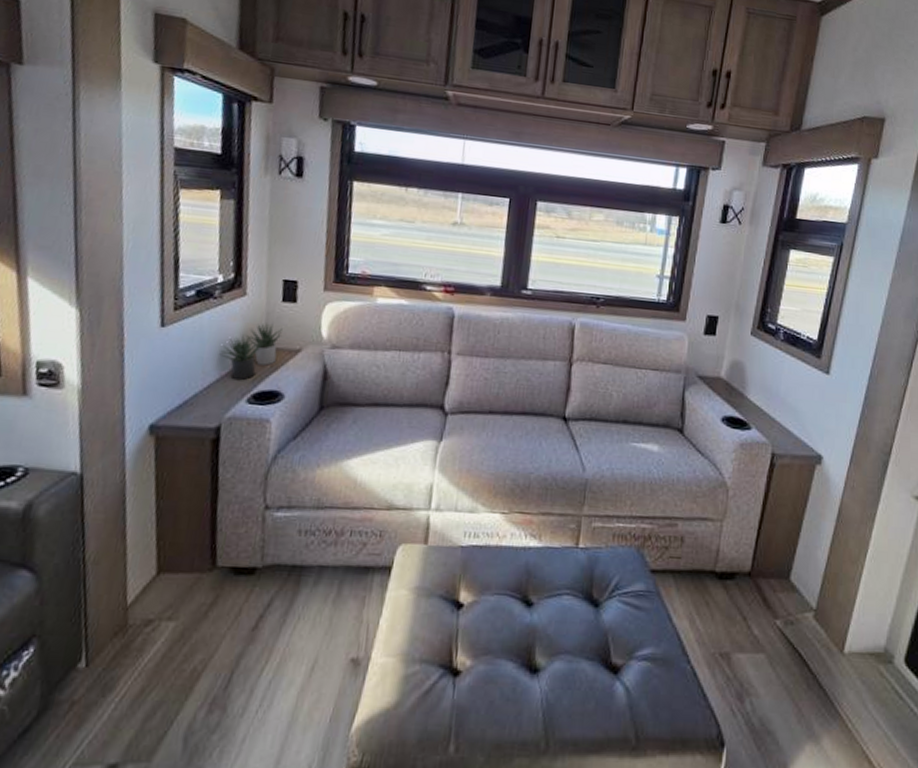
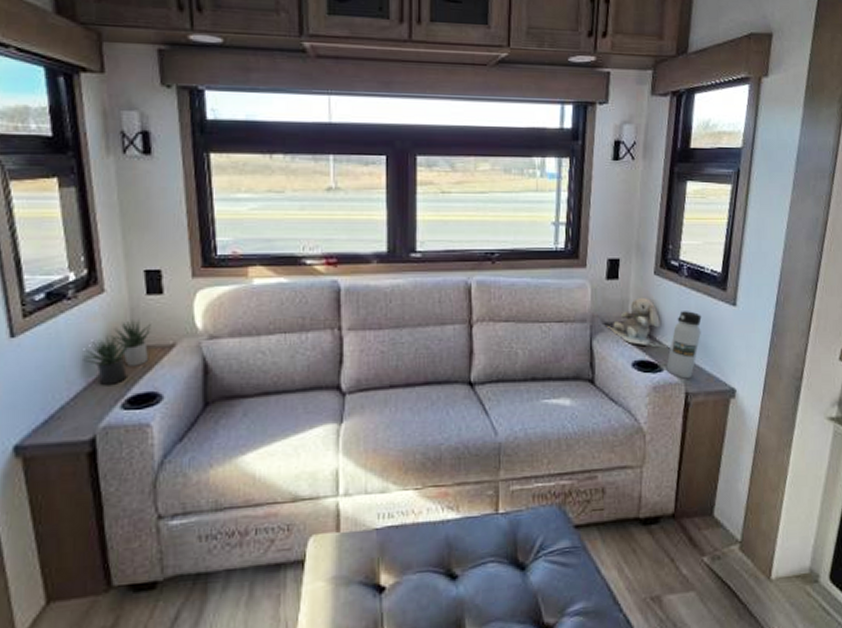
stuffed animal: none [701,355,757,407] -> present [607,297,667,348]
water bottle: none [754,373,794,440] -> present [666,311,702,379]

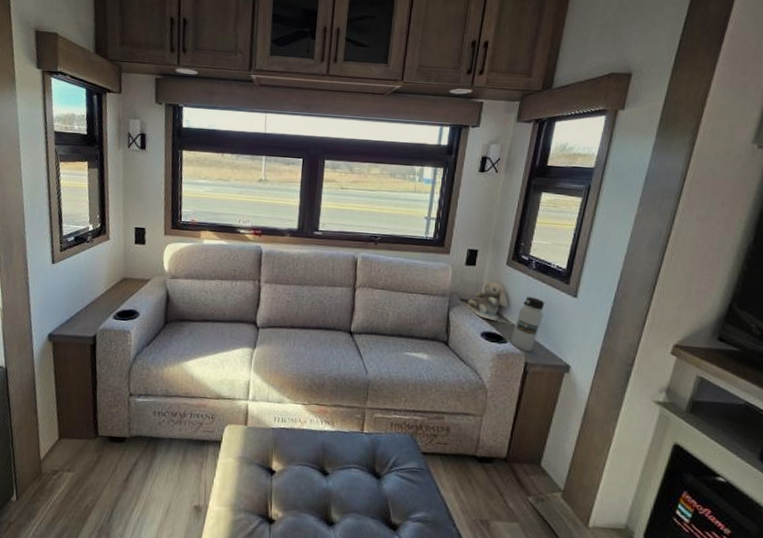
succulent plant: present [83,320,151,386] -> none [93,260,136,303]

